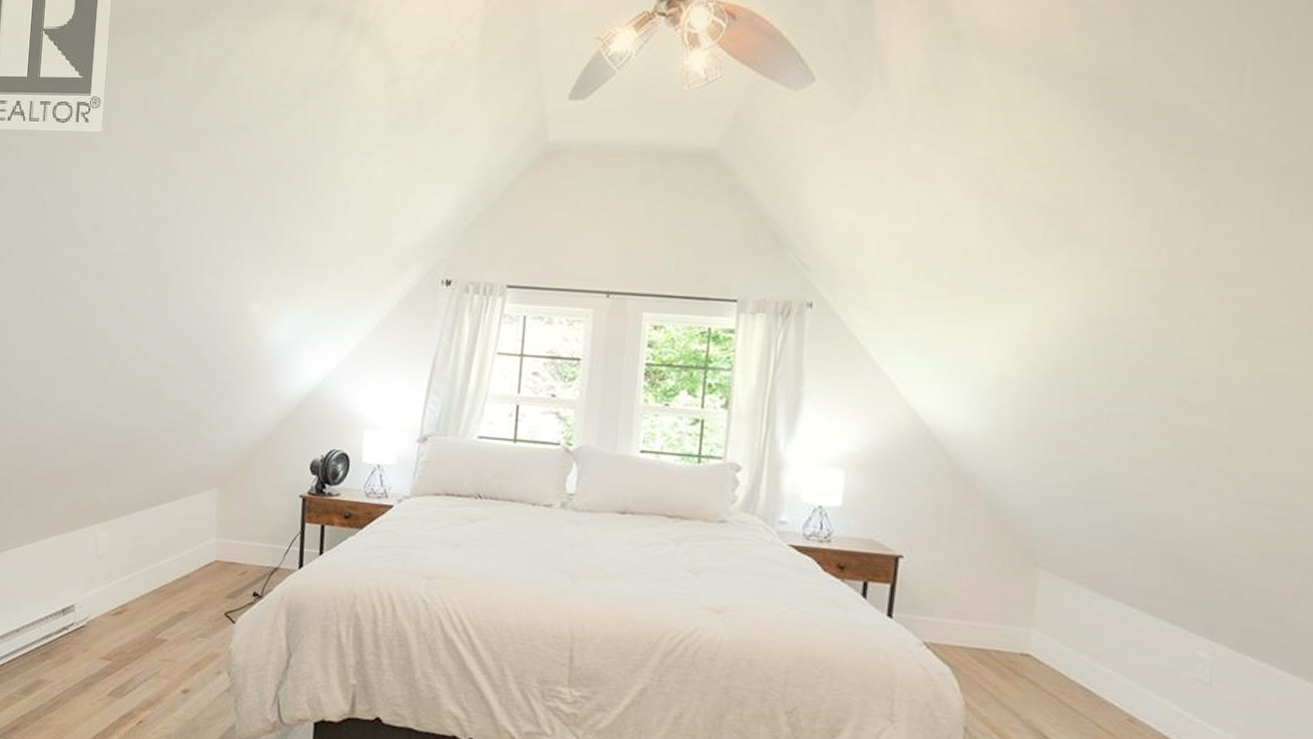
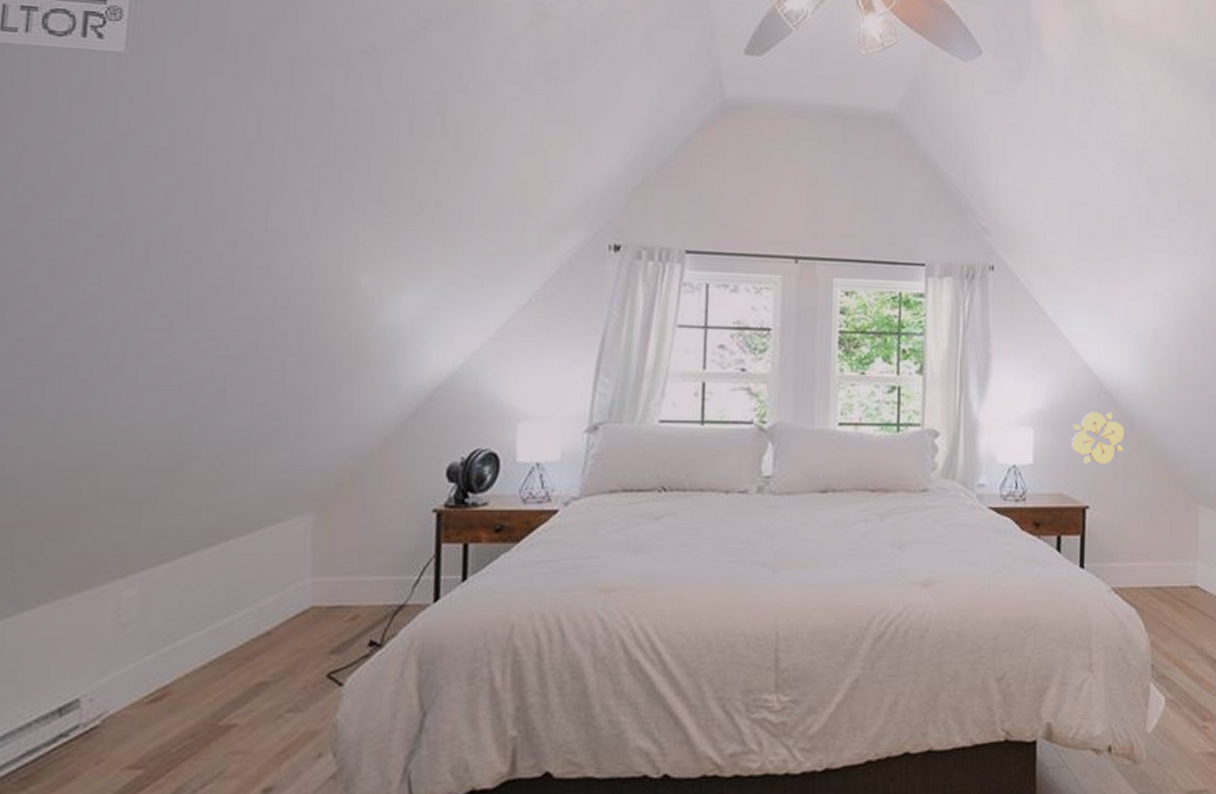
wall ornament: none [888,458,953,514] -> present [1072,411,1125,464]

